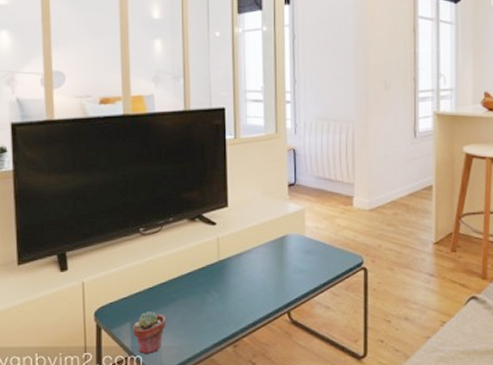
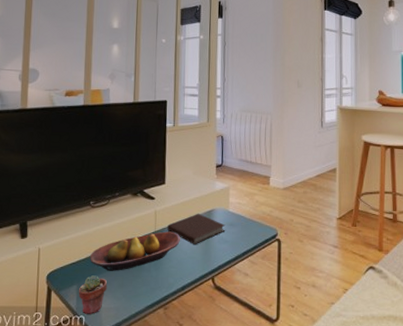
fruit bowl: none [143,261,248,306] -> present [90,231,180,271]
notebook: none [233,239,302,276] -> present [167,213,226,245]

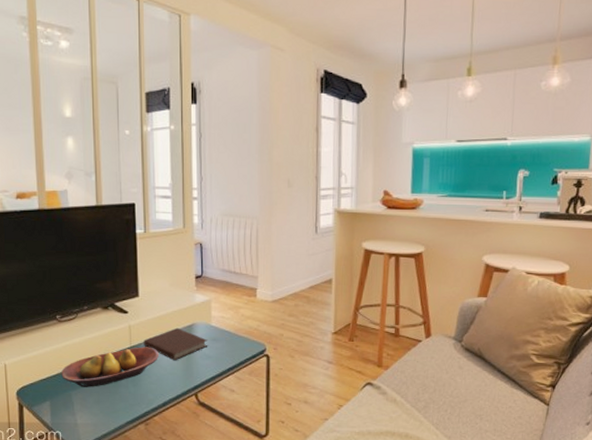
potted succulent: present [78,275,108,314] -> none [52,392,83,430]

